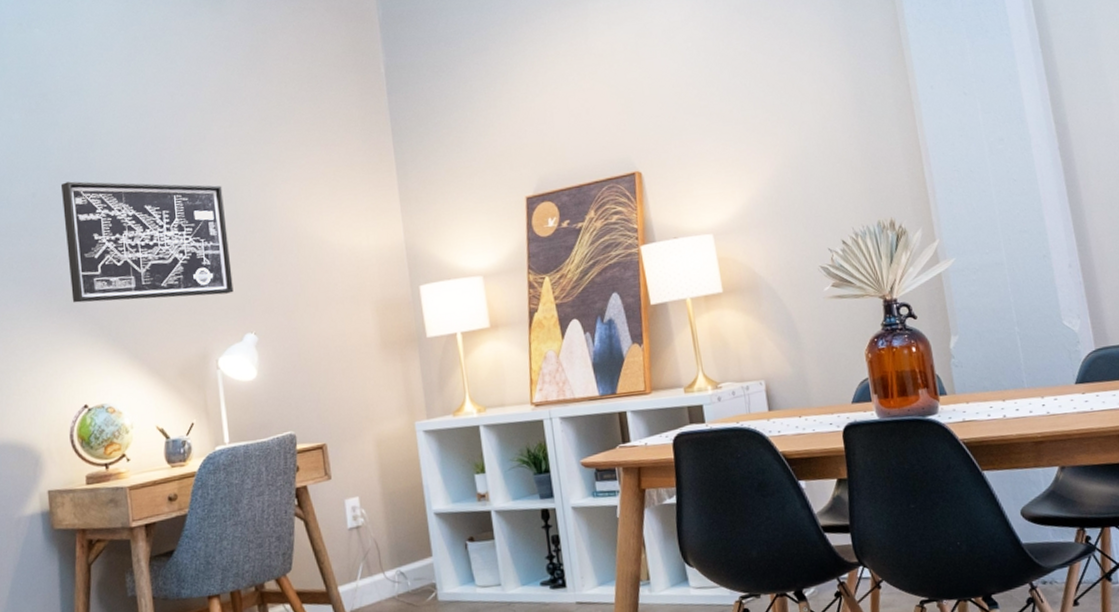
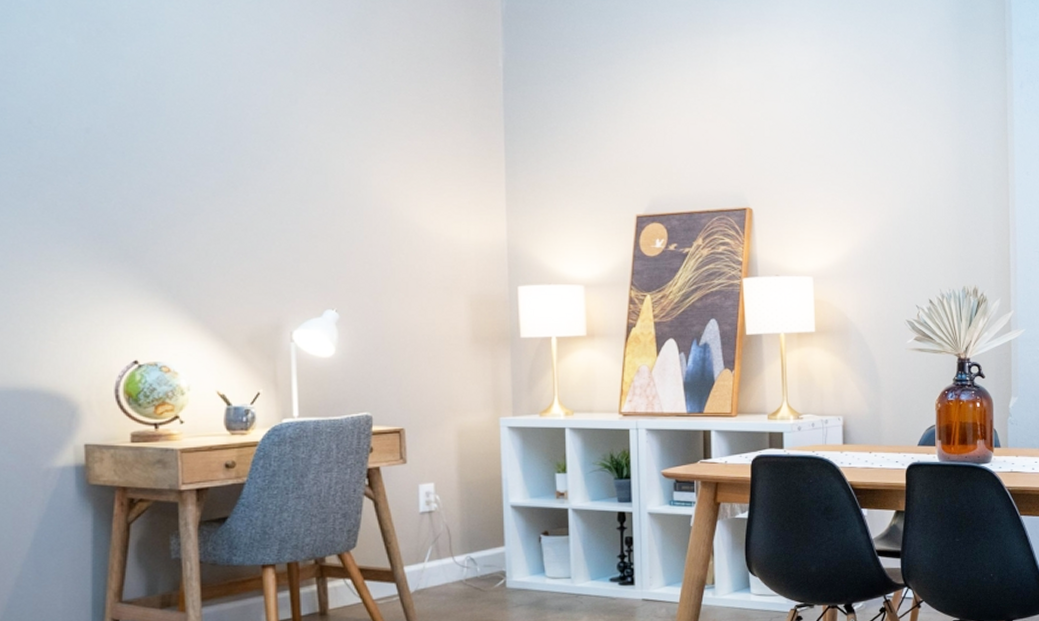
wall art: present [60,181,234,303] -> none [121,122,316,267]

